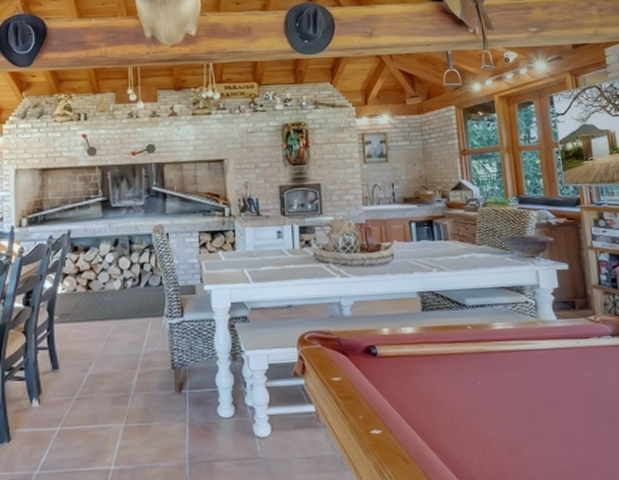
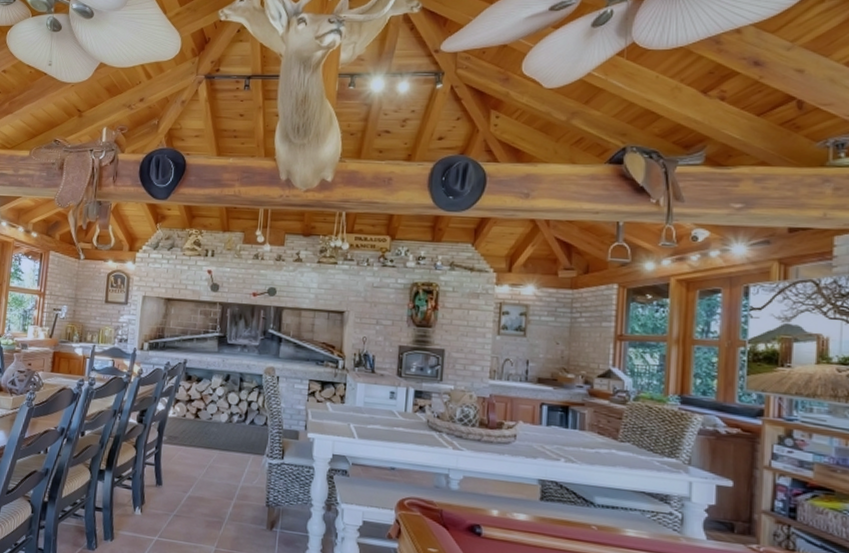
decorative bowl: present [499,234,555,258] -> none [648,436,721,467]

